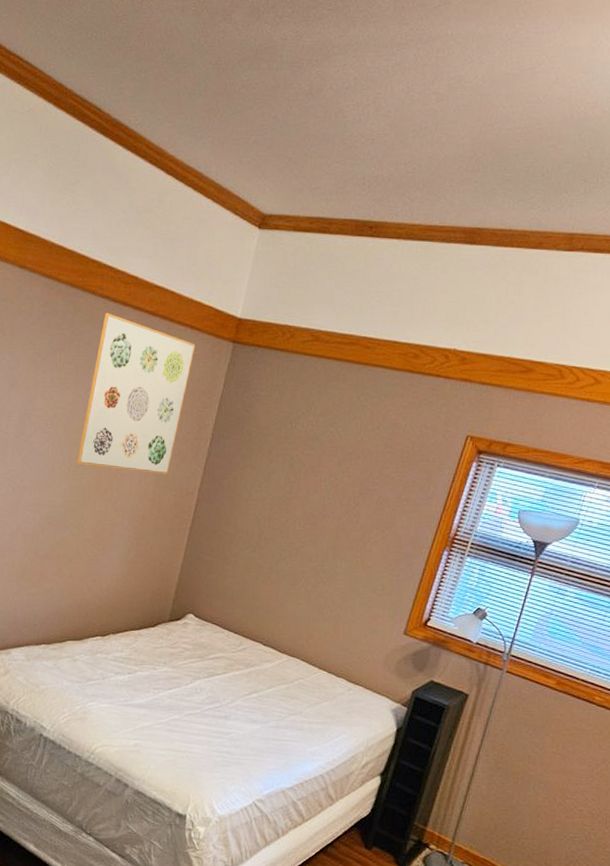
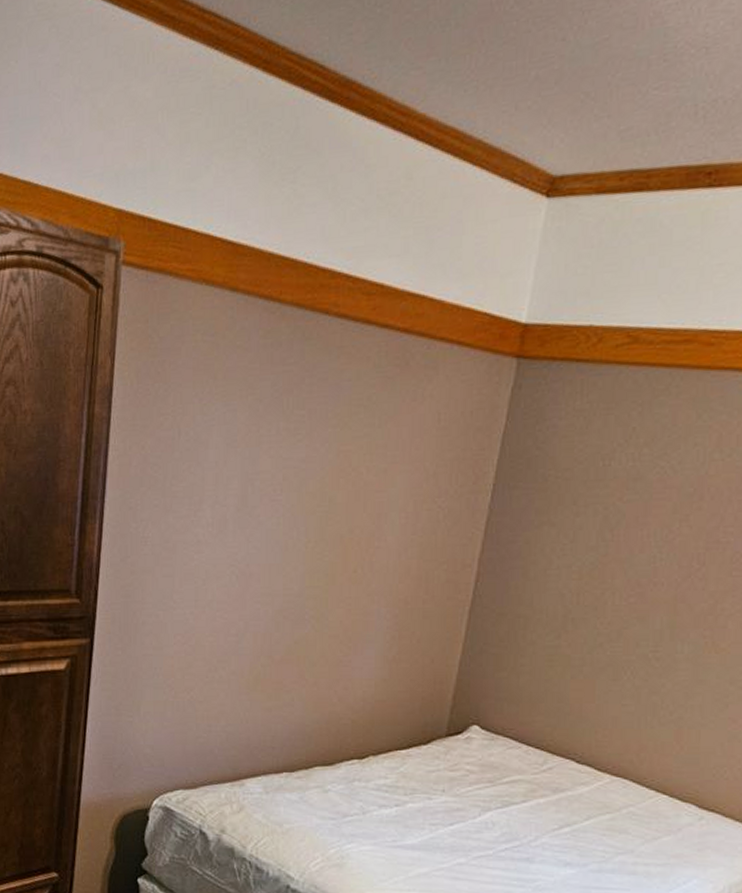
wall art: present [76,313,196,475] -> none [315,336,466,544]

